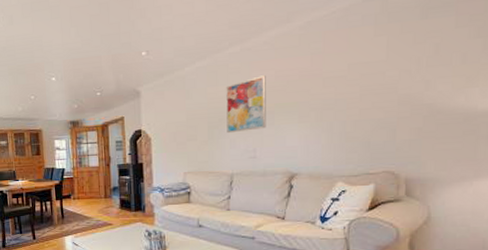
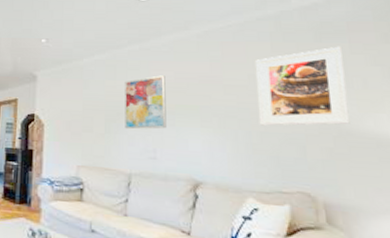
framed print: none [354,20,446,114] -> present [255,46,350,126]

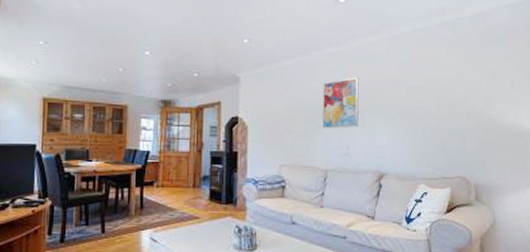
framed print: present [255,46,350,126] -> none [433,51,499,122]

